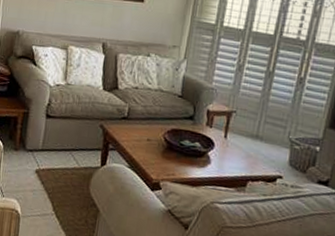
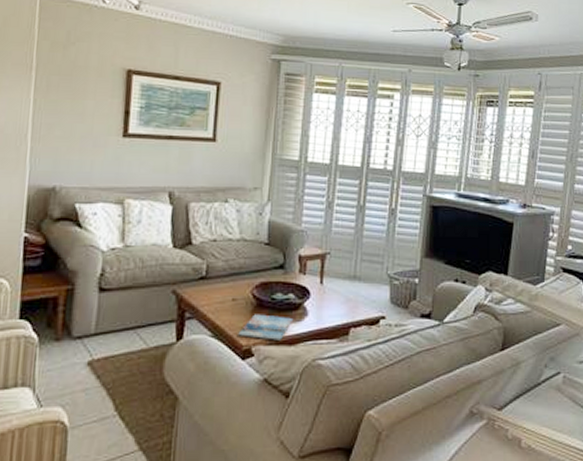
magazine: none [150,155,198,181] -> present [238,314,294,340]

